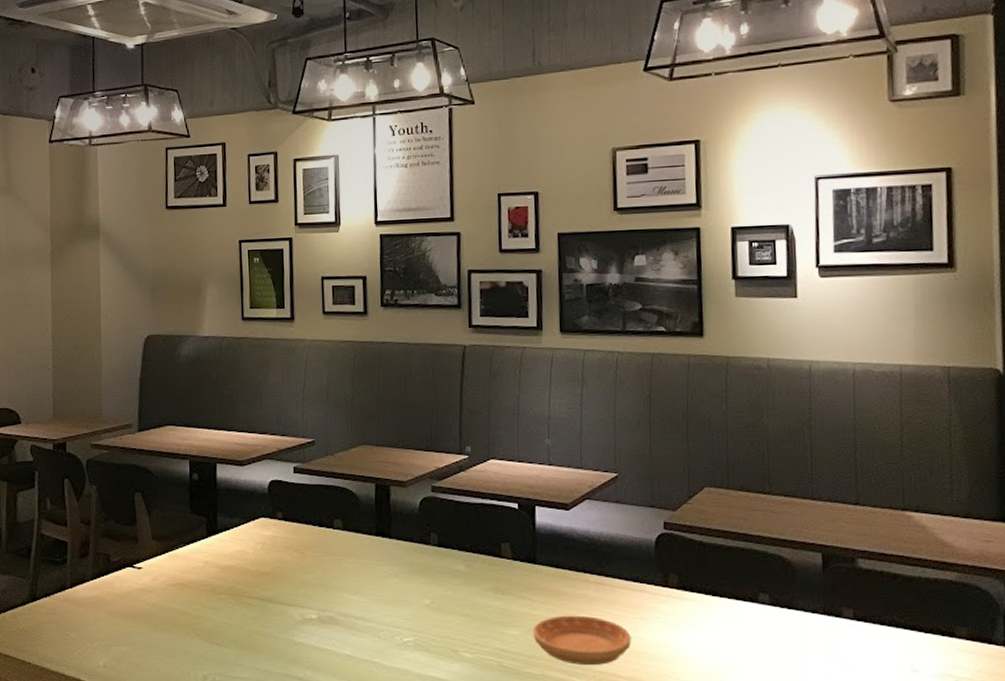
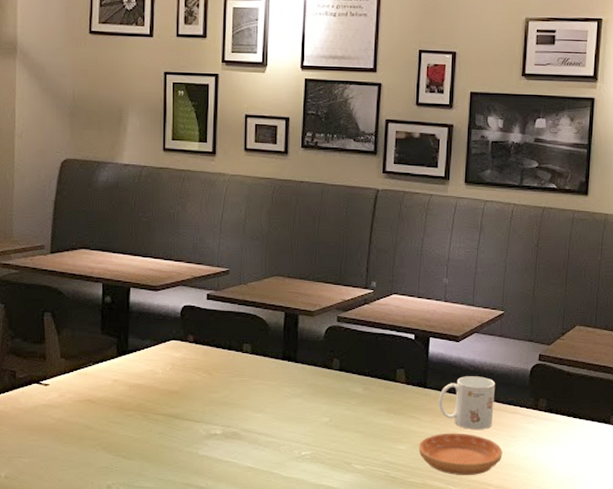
mug: none [551,549,617,611] -> present [439,376,496,429]

